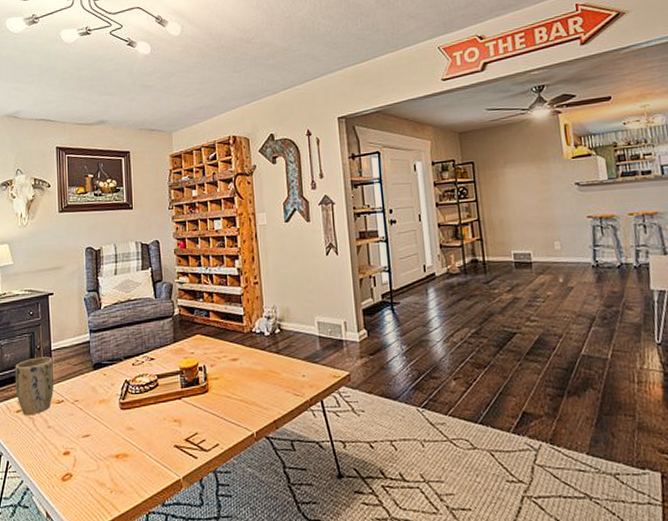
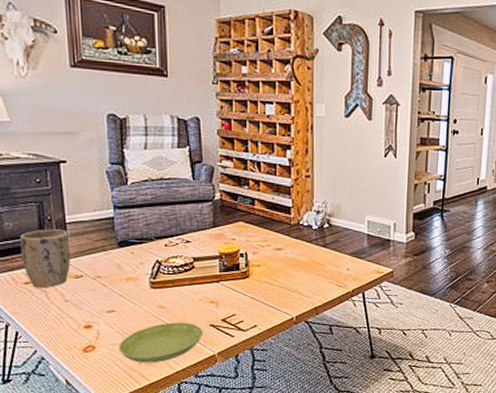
saucer: none [92,444,168,491] -> present [118,322,203,363]

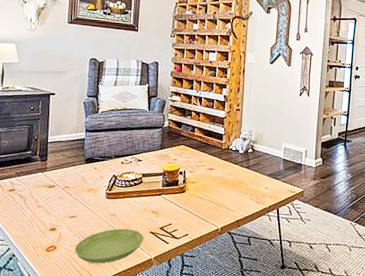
plant pot: present [19,229,71,288] -> none [10,146,49,195]

